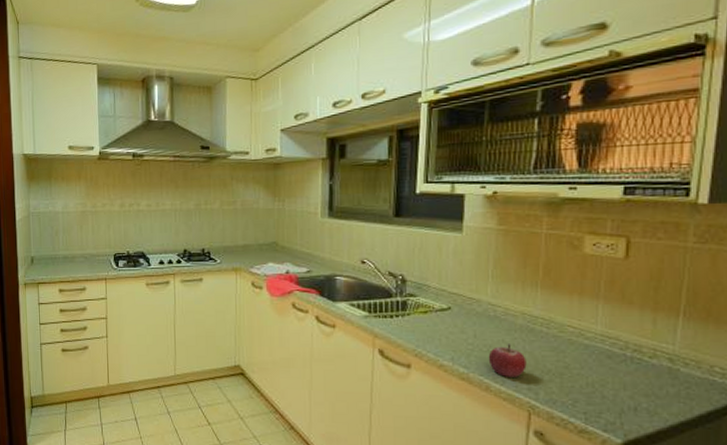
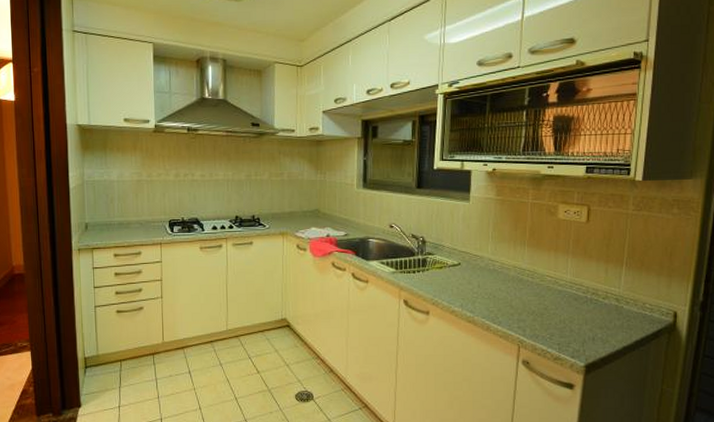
fruit: present [488,344,527,377] -> none [488,291,517,318]

